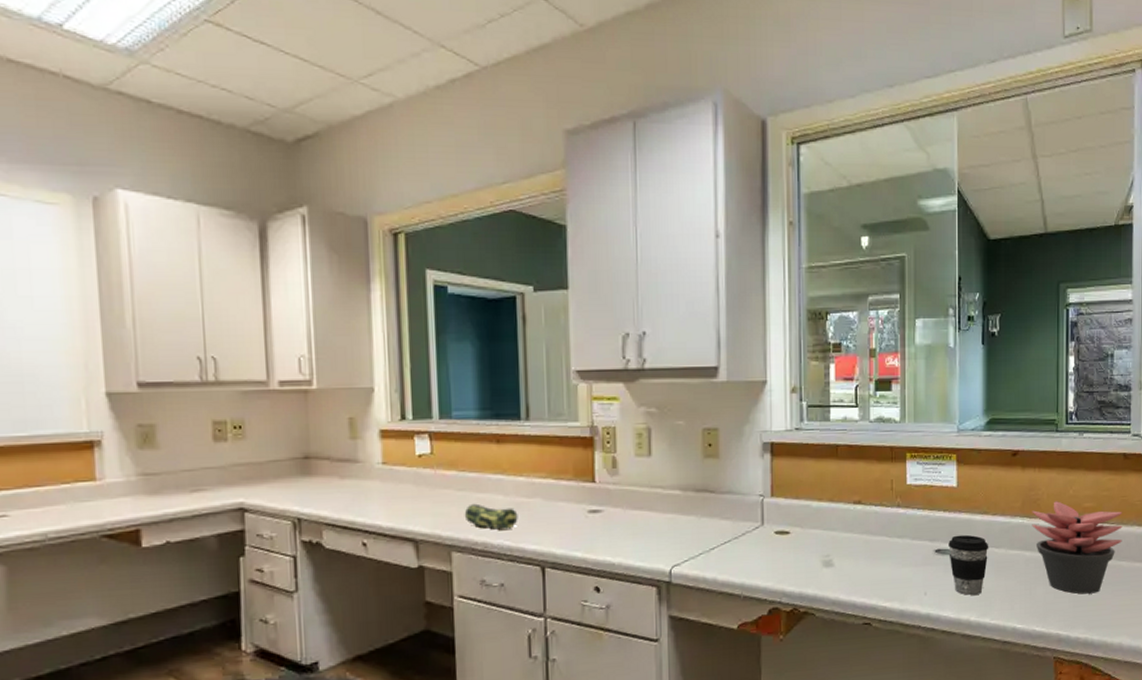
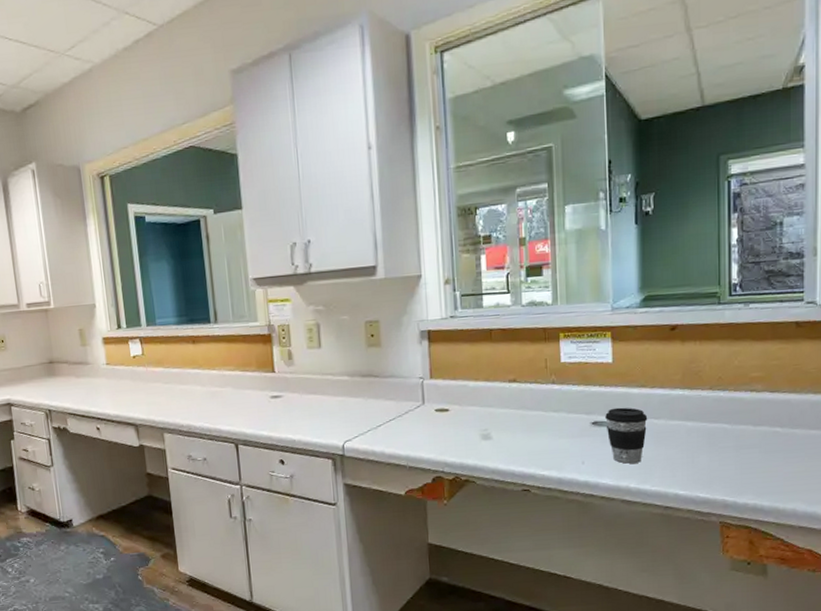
pencil case: present [464,503,518,529] -> none [171,393,214,414]
succulent plant: present [1032,501,1123,594] -> none [693,372,795,462]

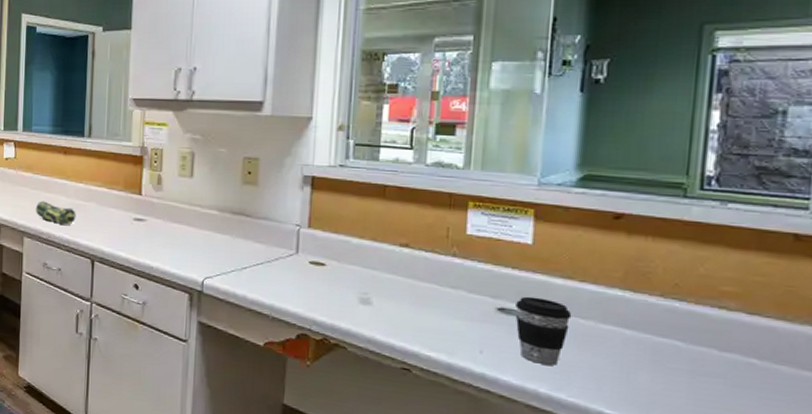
pencil case: none [171,393,214,414] -> present [35,201,76,225]

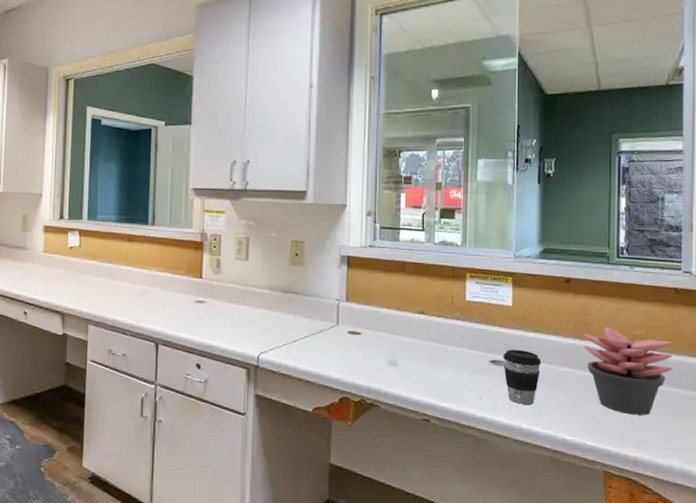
pencil case: present [35,201,76,225] -> none [100,288,141,310]
succulent plant: none [636,278,786,396] -> present [583,326,673,415]

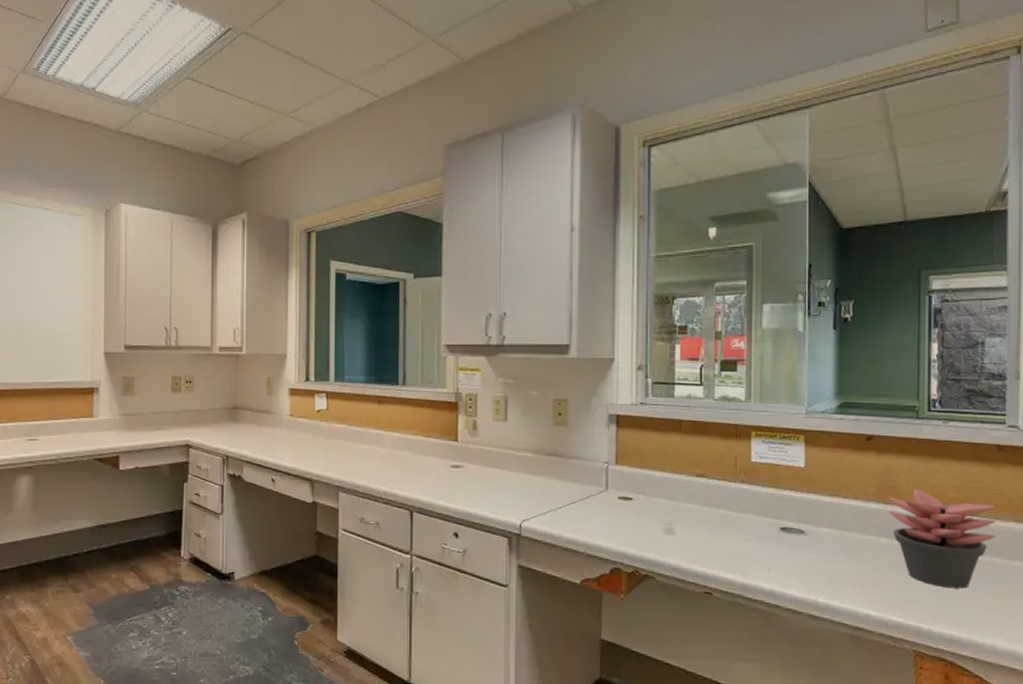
coffee cup: present [503,349,542,404] -> none [795,515,840,576]

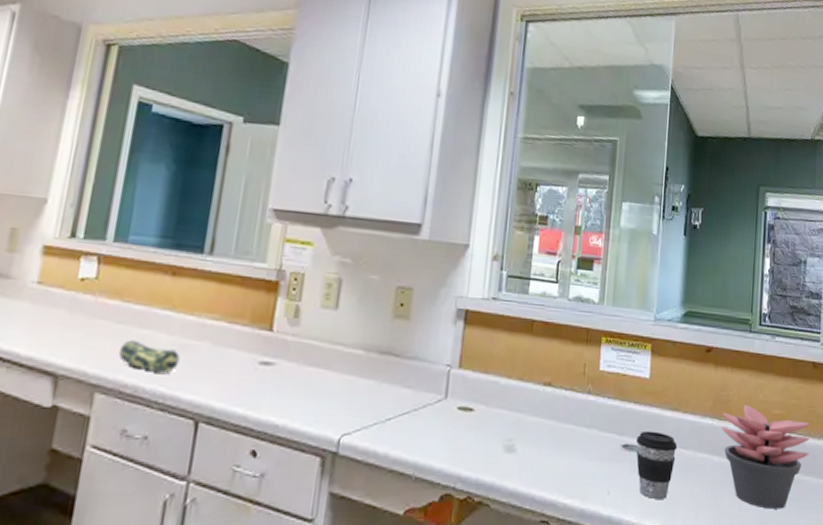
pencil case: none [350,453,393,476] -> present [118,339,180,373]
coffee cup: none [795,515,840,576] -> present [636,430,678,499]

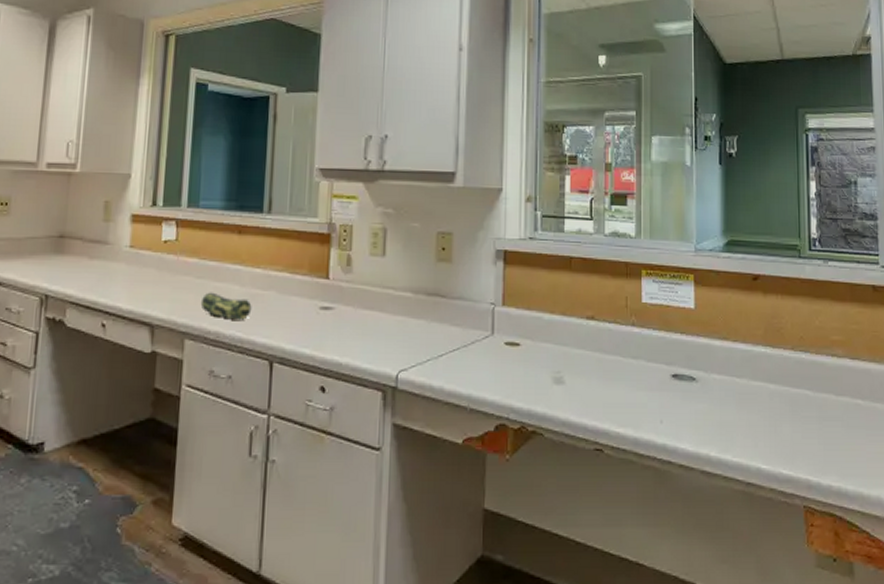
coffee cup: present [636,430,678,499] -> none [686,360,730,427]
succulent plant: present [721,404,810,509] -> none [775,331,876,437]

